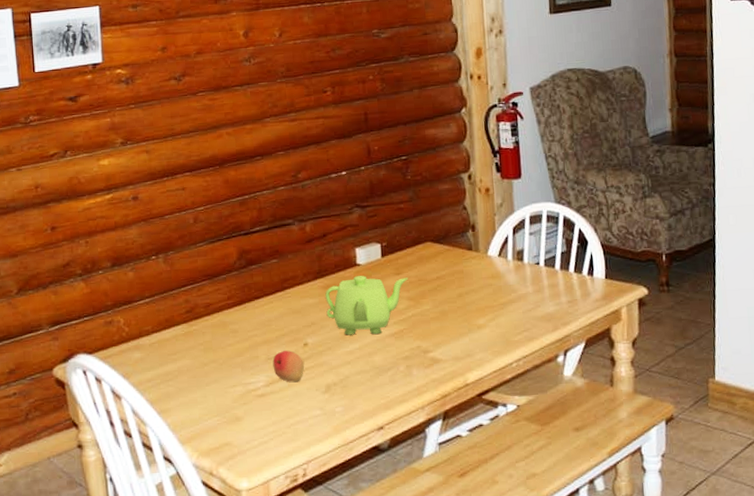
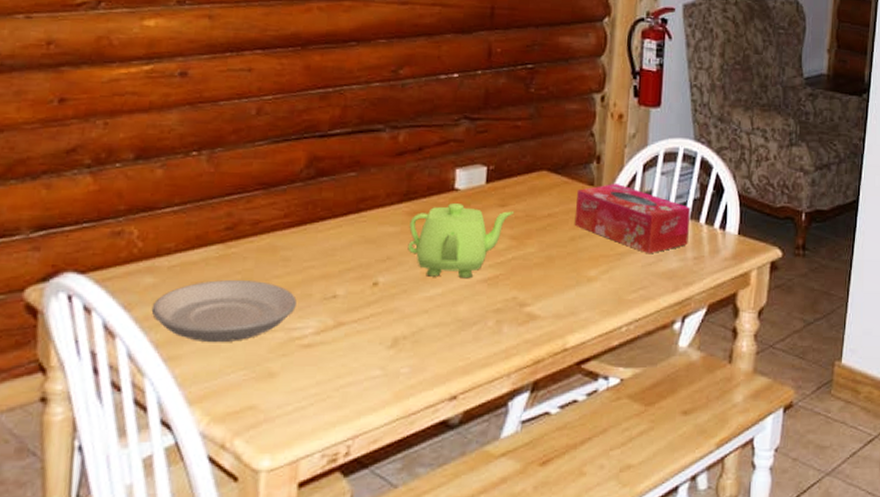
plate: none [143,349,248,398] -> present [151,280,297,343]
fruit: present [272,350,305,383] -> none [328,290,370,332]
tissue box: none [459,246,561,302] -> present [574,184,691,254]

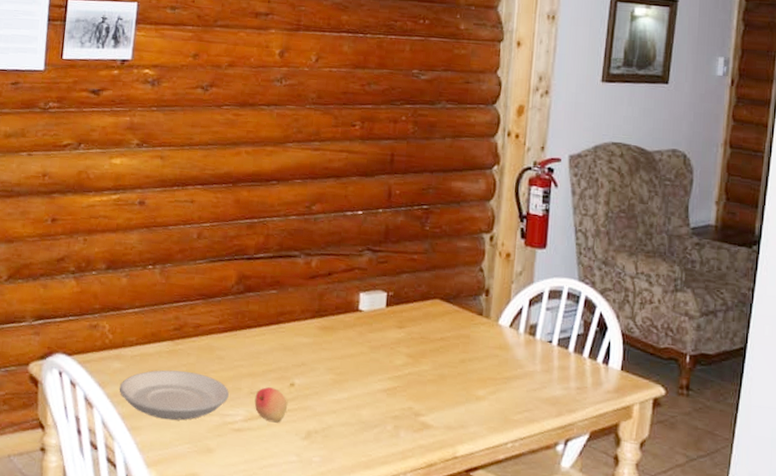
fruit: none [328,290,370,332] -> present [254,387,288,423]
teapot: present [407,203,515,279] -> none [319,322,411,388]
tissue box: present [574,184,691,254] -> none [464,315,575,381]

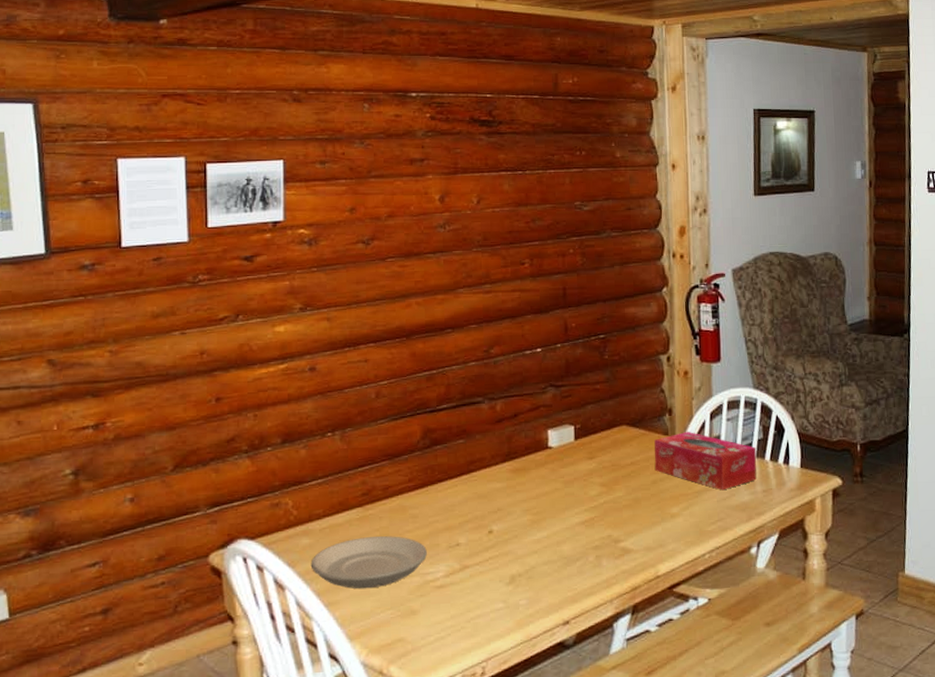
fruit: present [254,387,288,423] -> none [454,538,489,573]
tissue box: none [464,315,575,381] -> present [654,432,757,491]

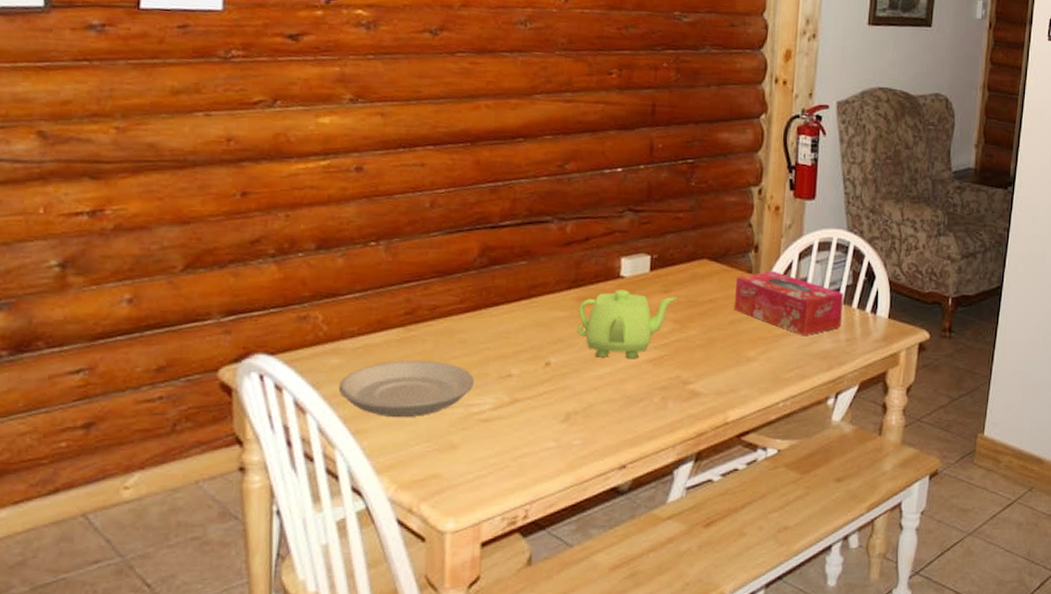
teapot: none [513,459,602,523] -> present [577,290,678,359]

